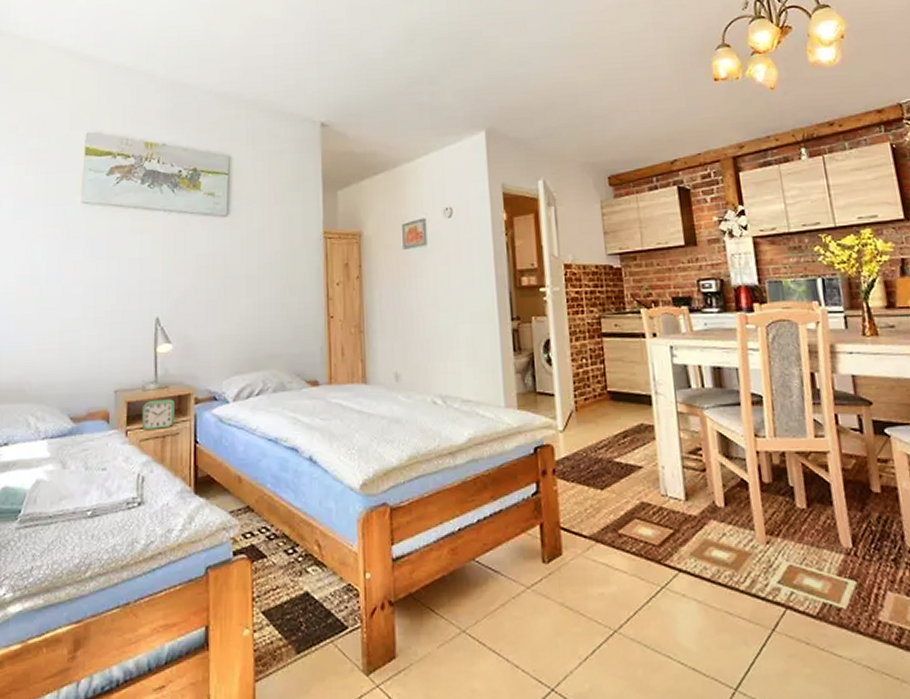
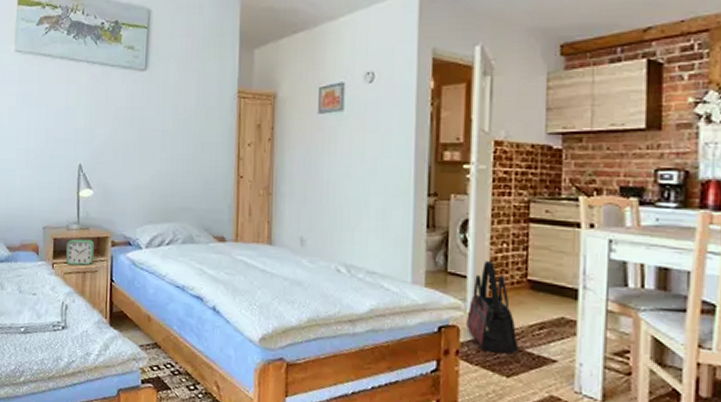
duffel bag: none [559,377,609,467] -> present [466,261,519,353]

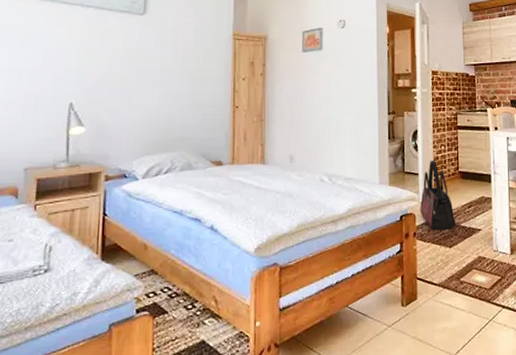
alarm clock: present [66,239,94,266] -> none [51,176,85,205]

